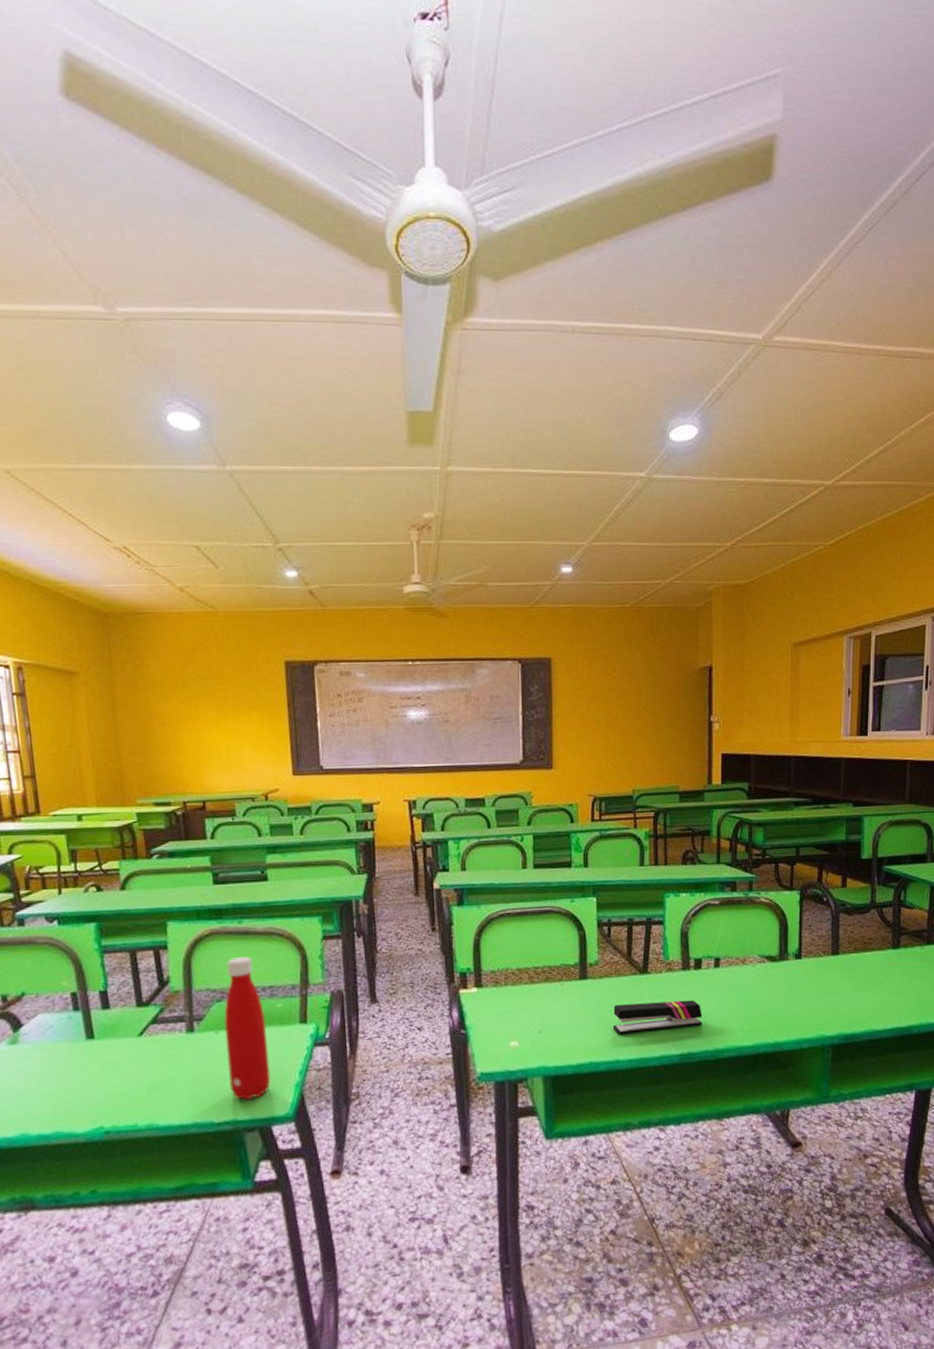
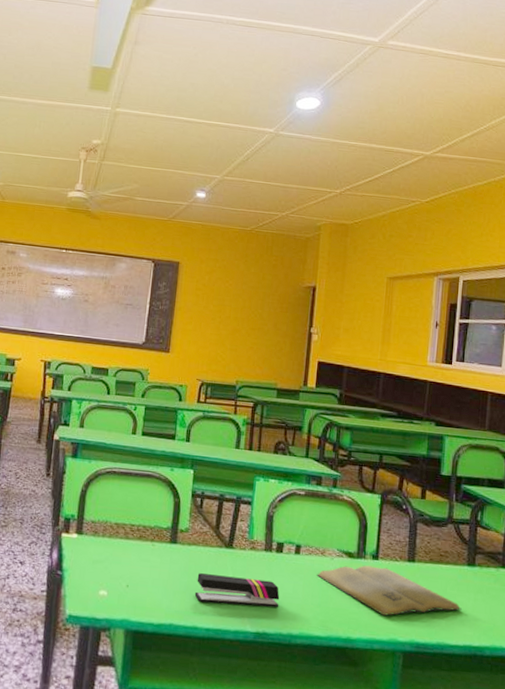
book: none [739,965,888,1014] -> present [317,565,462,616]

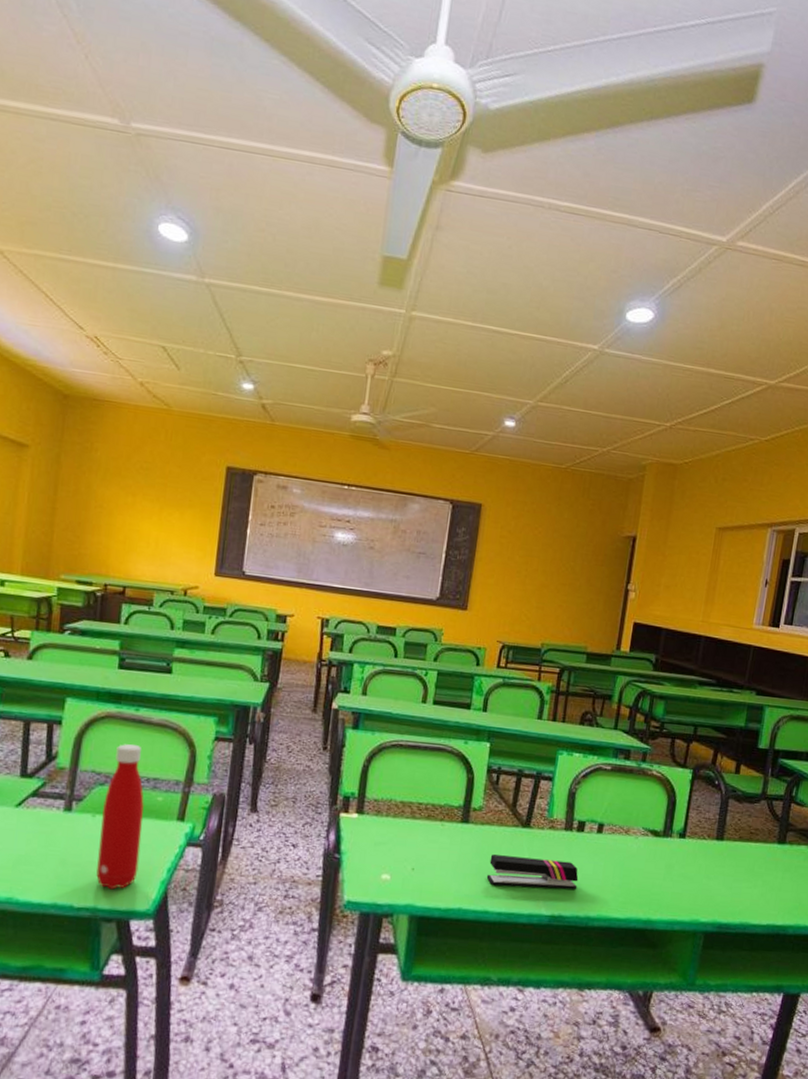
book: present [317,565,462,616] -> none [619,844,768,896]

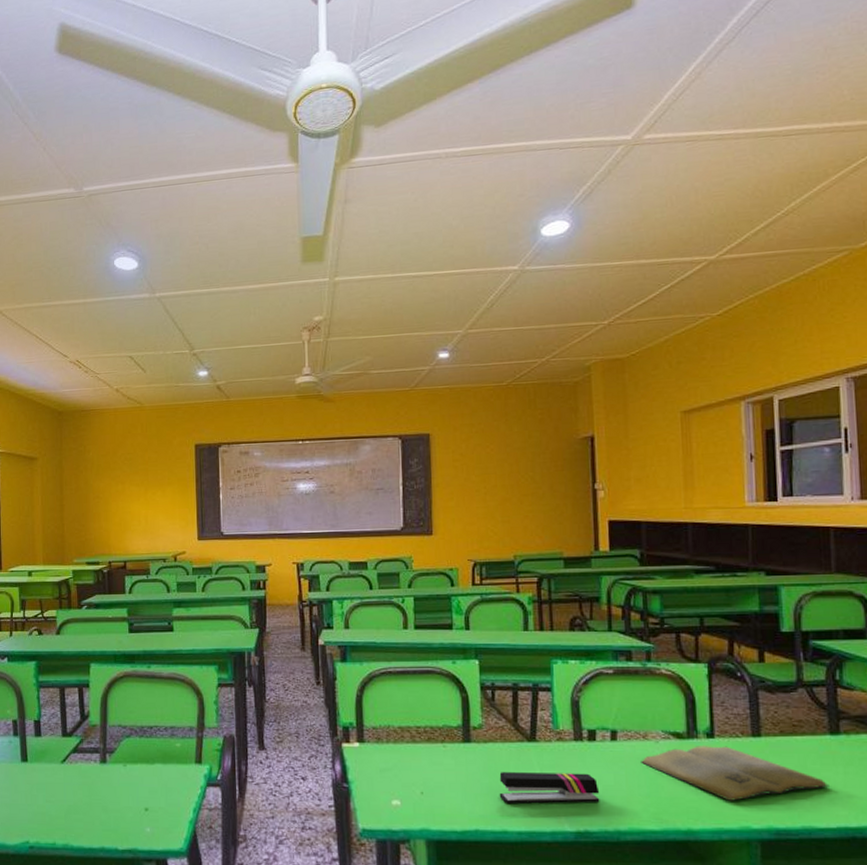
bottle: present [96,744,145,890] -> none [131,698,168,832]
book: none [619,844,768,896] -> present [641,746,829,801]

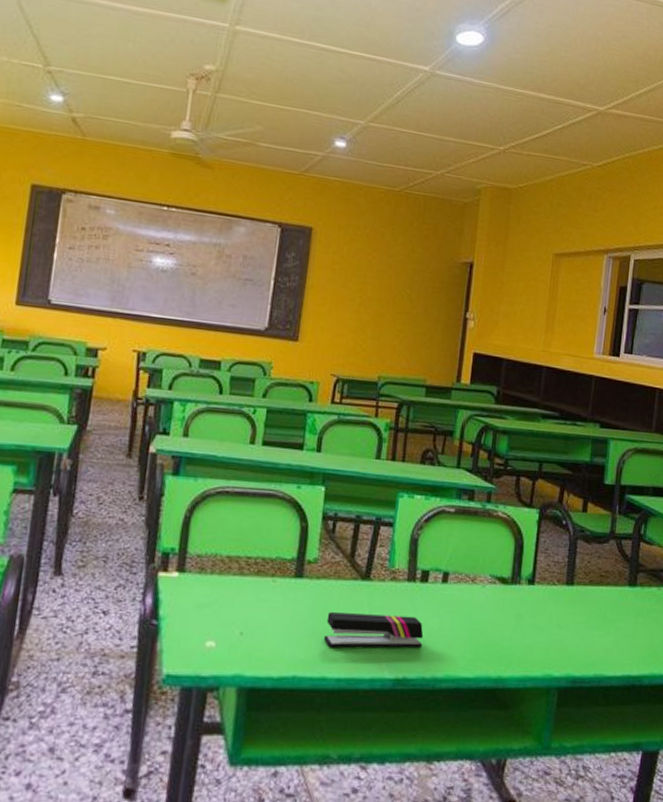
book: present [641,746,829,801] -> none [466,592,621,649]

